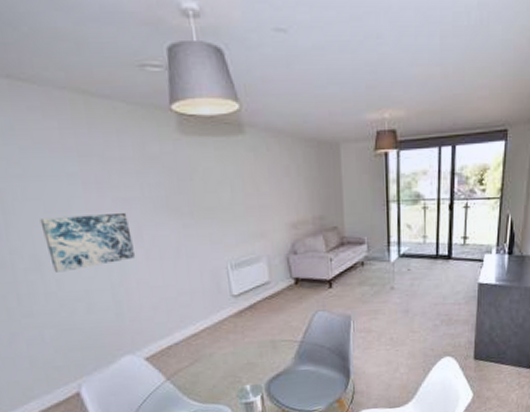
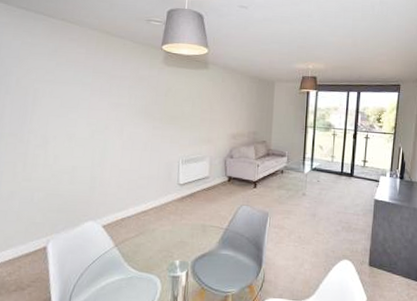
wall art: present [40,212,136,272] -> none [55,111,116,151]

